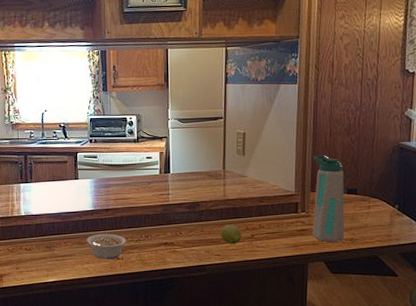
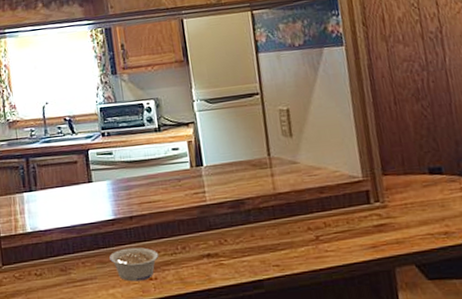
fruit: present [220,224,242,245] -> none [275,224,304,251]
water bottle: present [312,155,345,243] -> none [377,128,436,239]

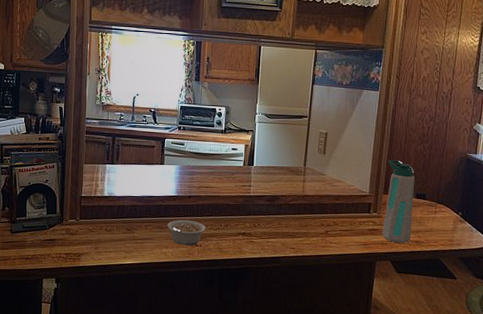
water bottle: none [377,128,436,239] -> present [382,160,415,244]

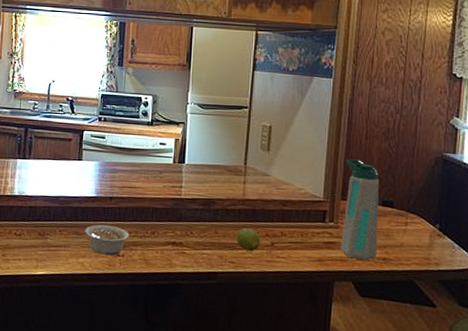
fruit: none [297,219,317,239] -> present [236,227,261,252]

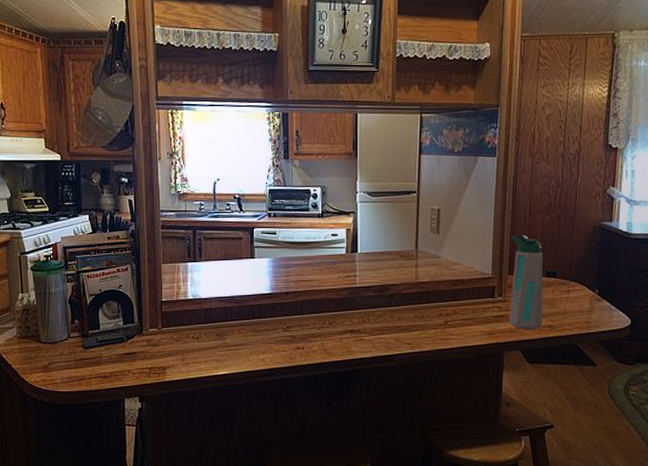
legume: present [85,224,130,256] -> none [263,319,308,350]
fruit: present [236,227,261,252] -> none [411,309,435,332]

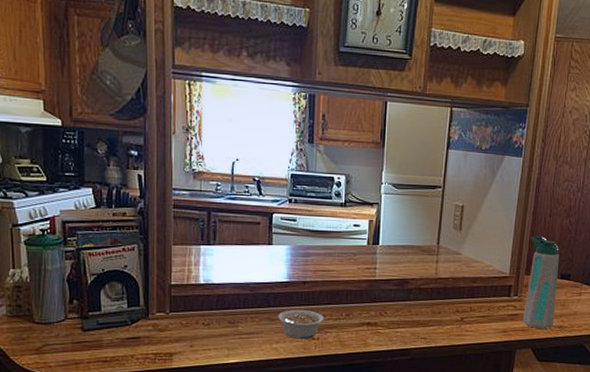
legume: none [263,319,308,350] -> present [278,309,324,340]

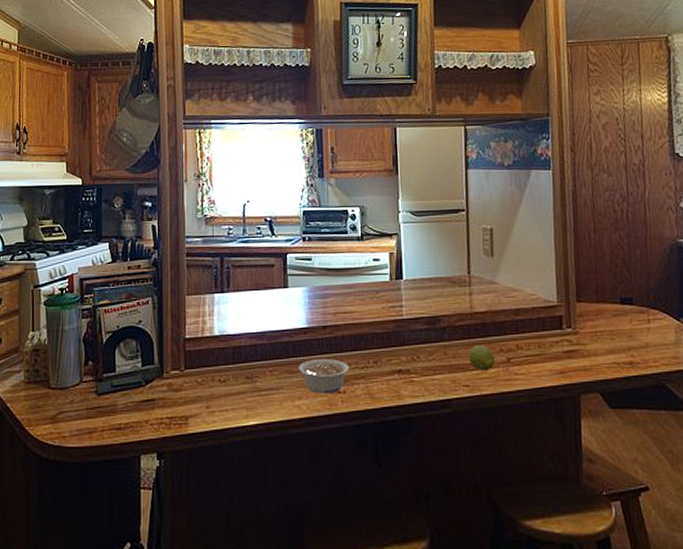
fruit: none [429,305,451,328] -> present [468,344,495,372]
water bottle: present [523,236,560,329] -> none [575,256,622,368]

